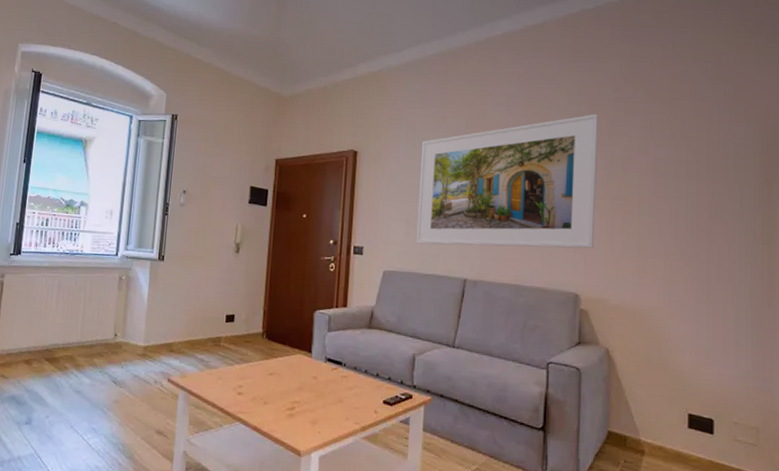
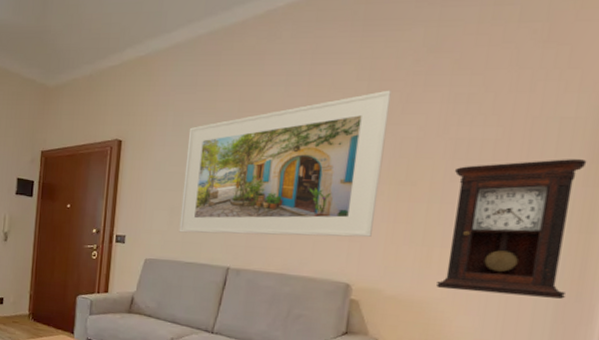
pendulum clock: none [654,179,760,305] -> present [436,159,587,299]

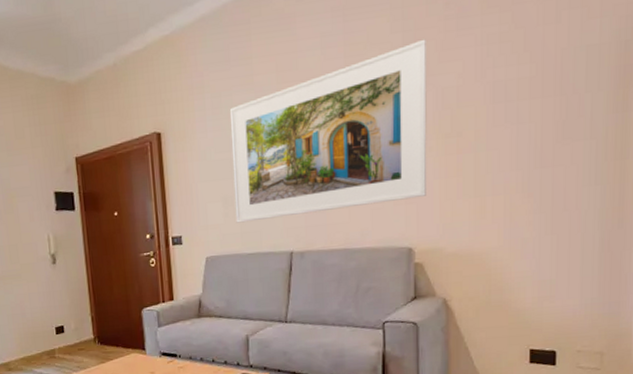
pendulum clock: present [436,159,587,299] -> none [493,85,615,237]

